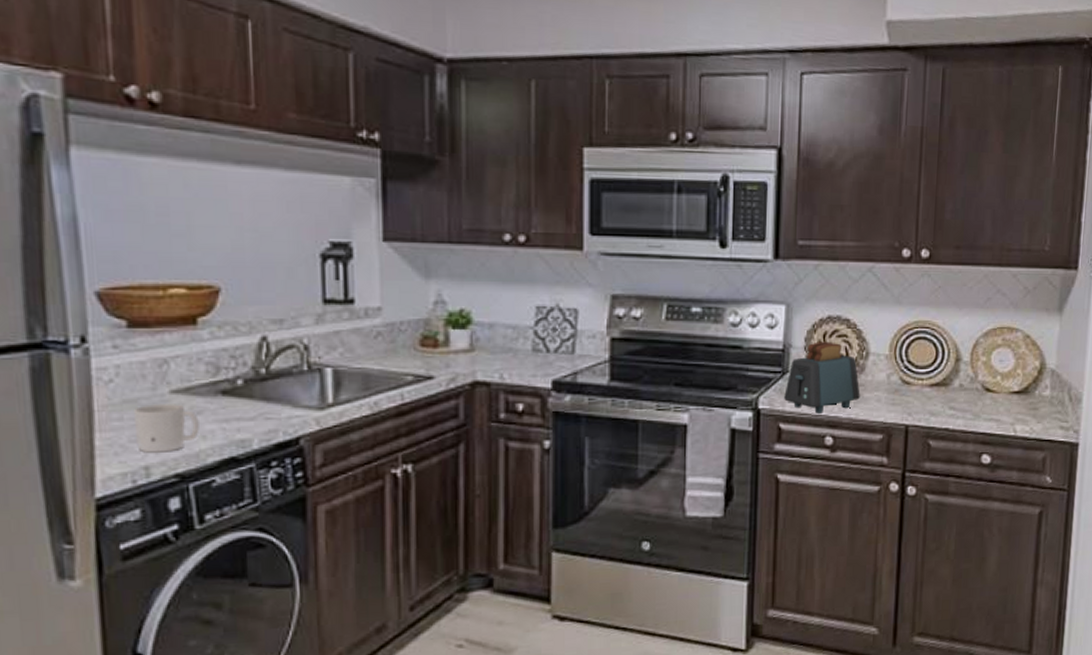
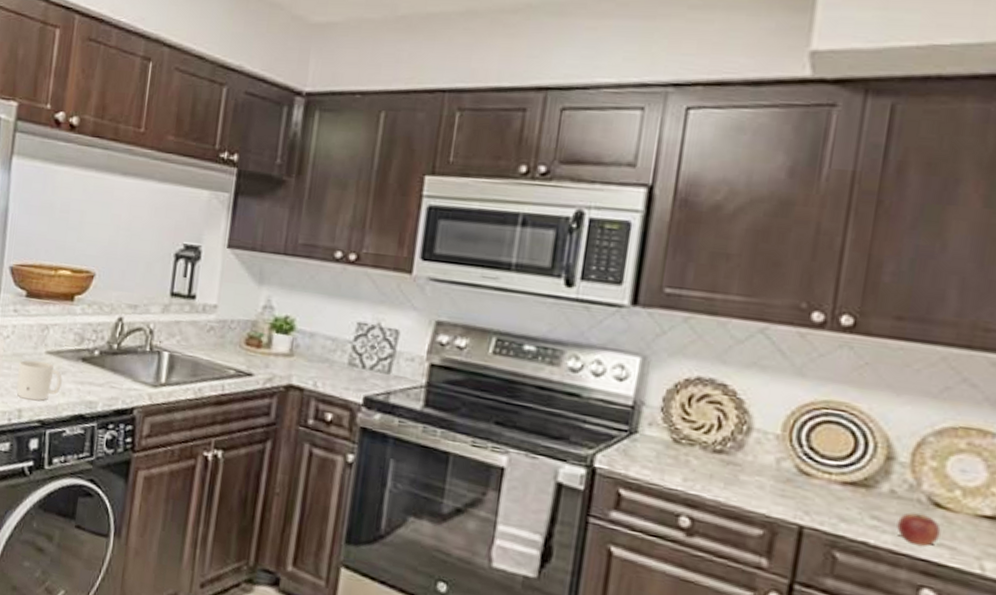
toaster: present [784,341,860,415] -> none [628,404,735,490]
apple: none [965,399,991,424] -> present [897,512,941,548]

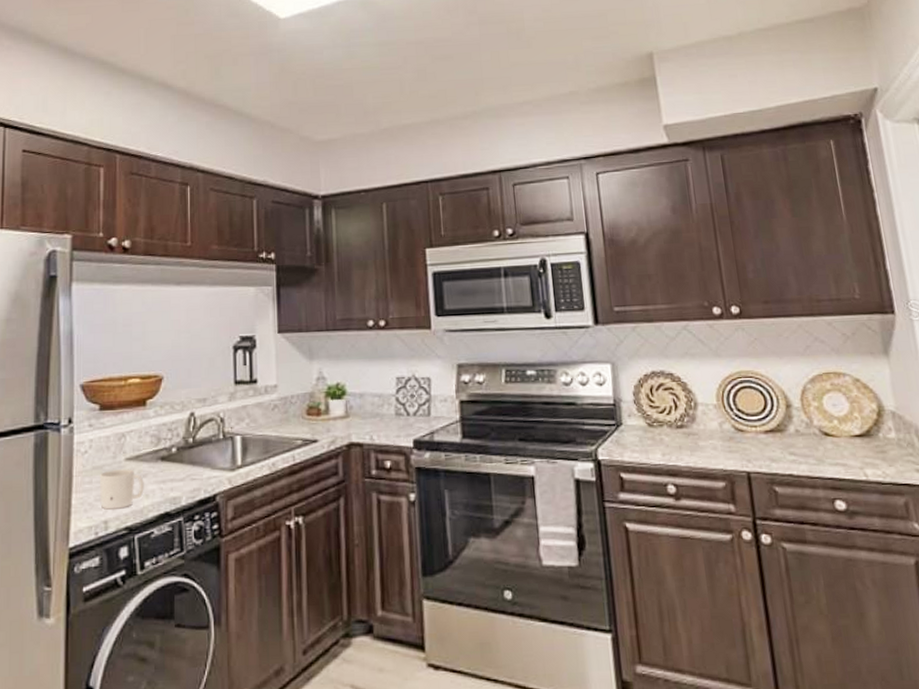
apple: present [897,512,941,548] -> none [806,444,835,469]

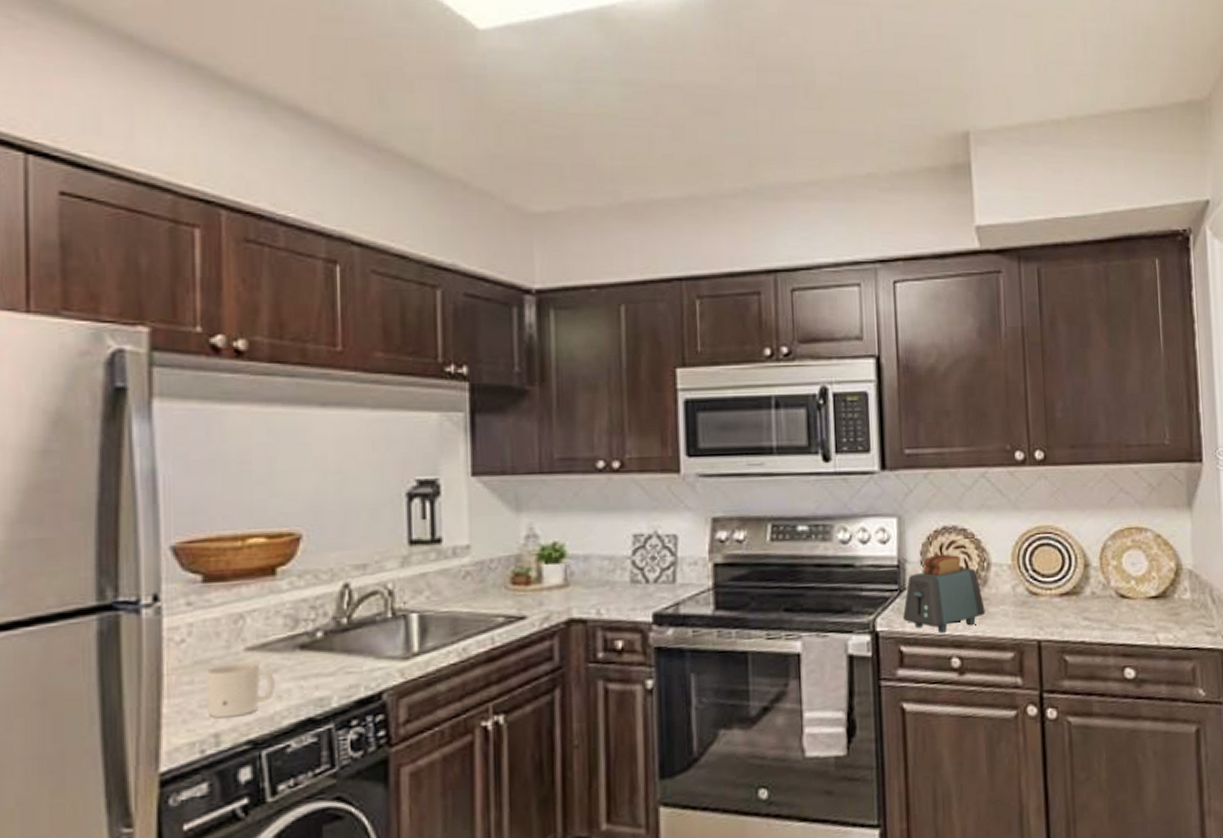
toaster: none [621,394,696,464] -> present [903,554,985,635]

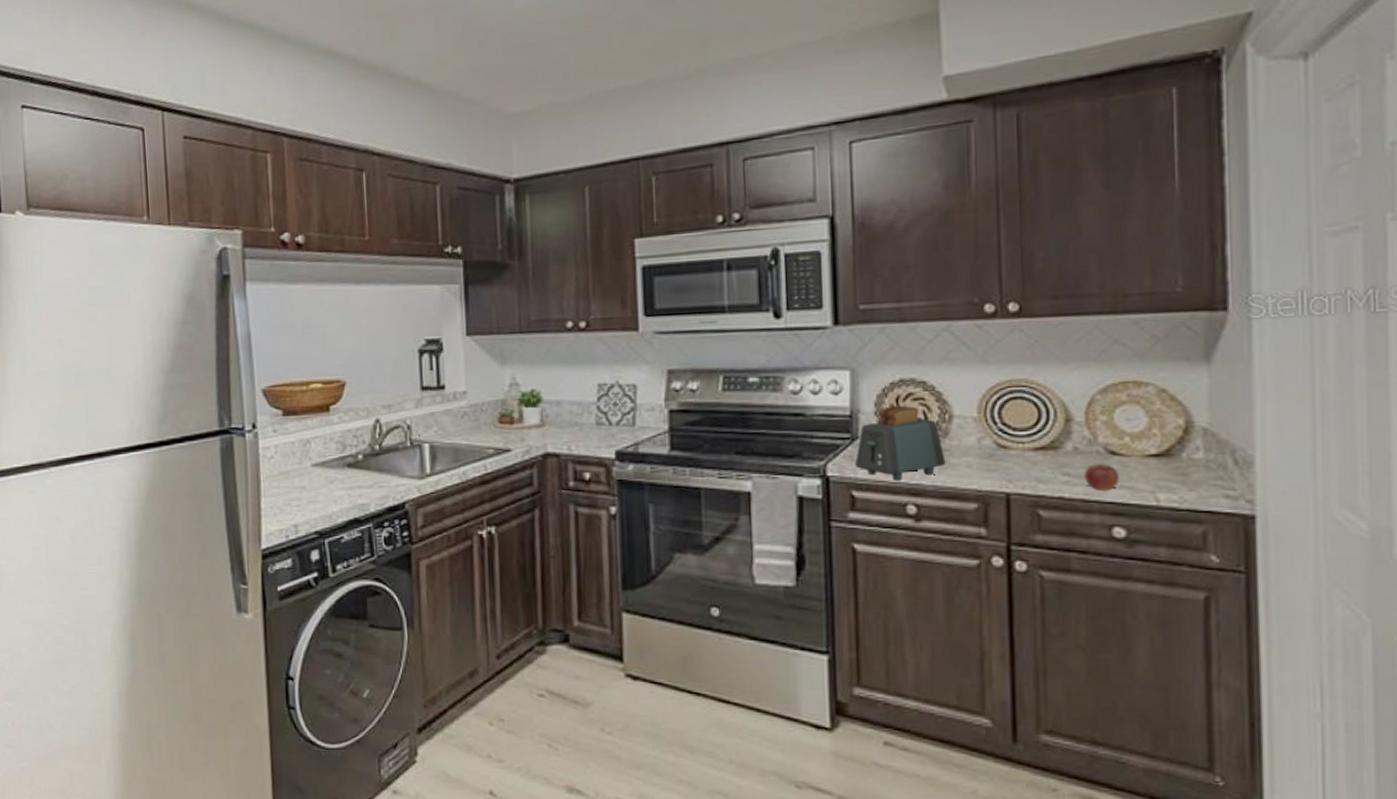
mug: present [204,662,275,720] -> none [286,475,332,515]
apple: none [1100,607,1128,635] -> present [1084,463,1119,492]

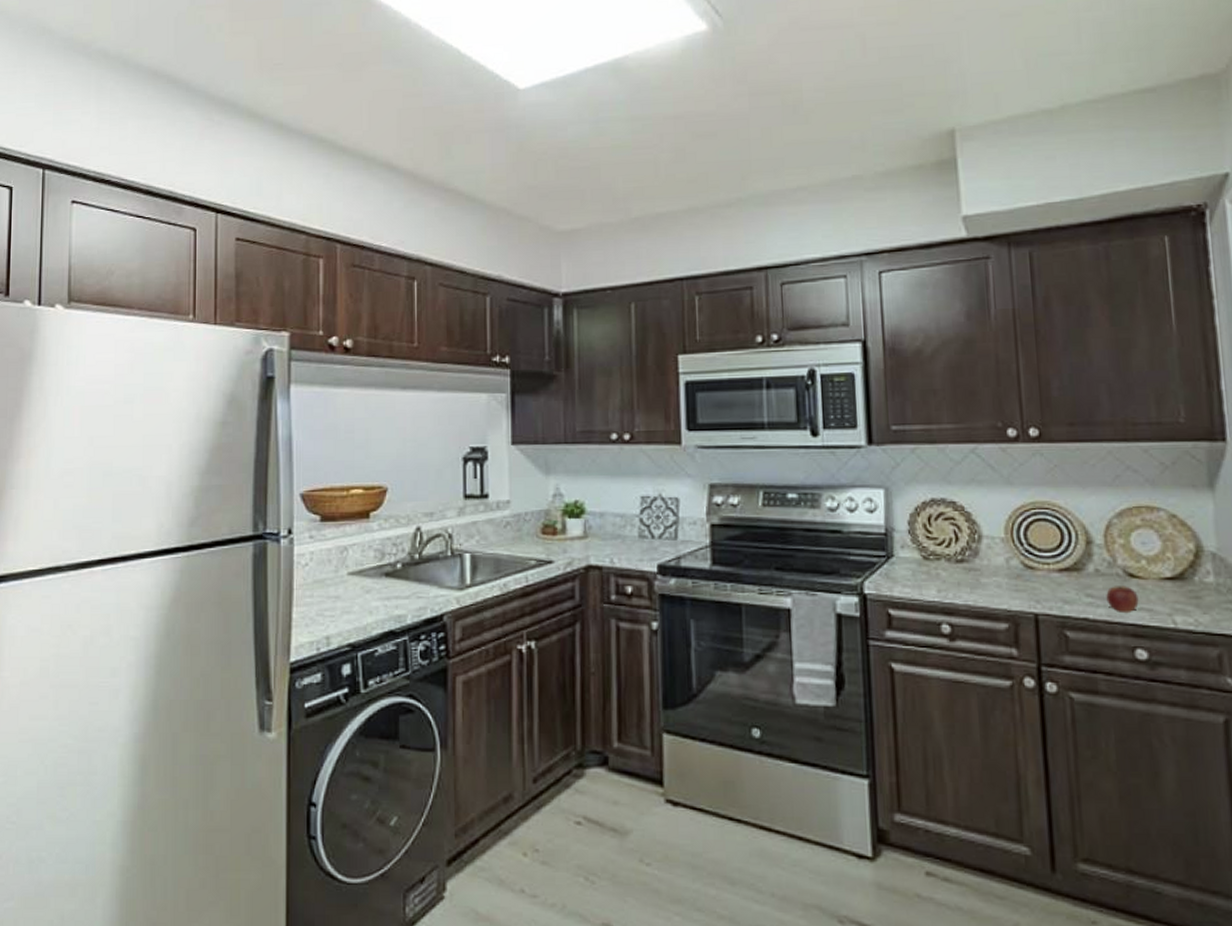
toaster: present [855,405,946,482] -> none [891,525,977,601]

